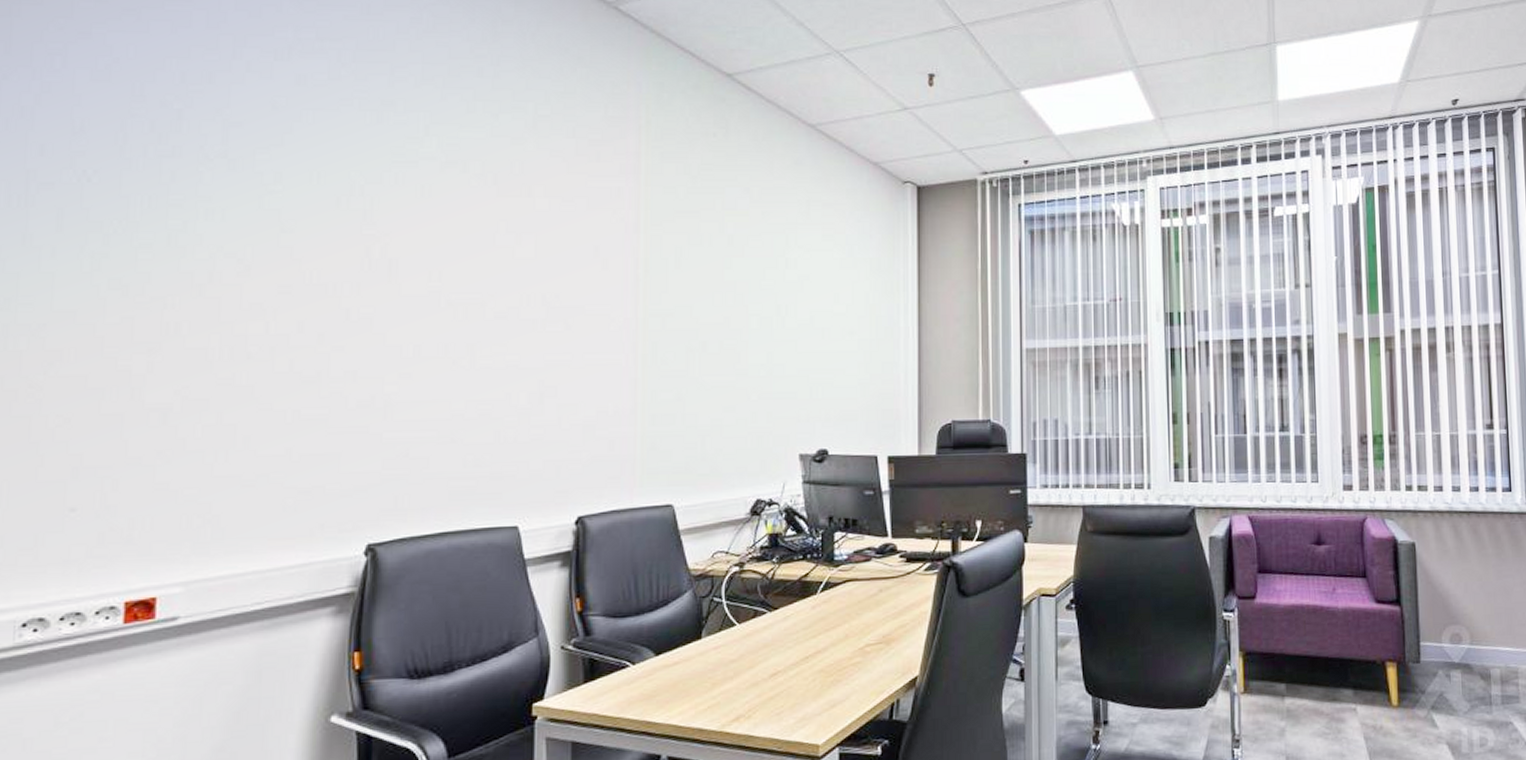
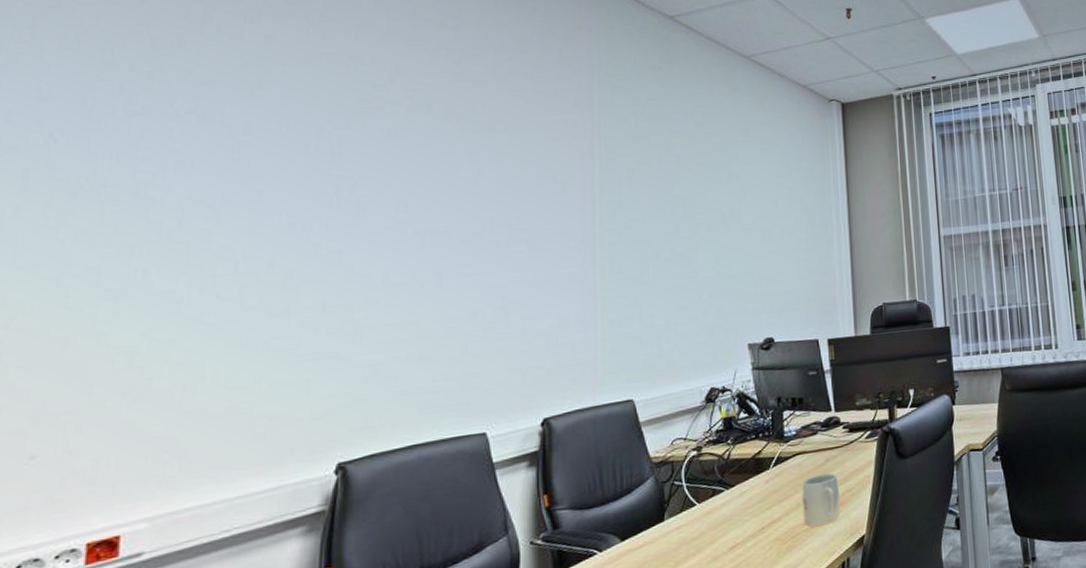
mug: none [850,604,891,663] -> present [801,473,840,528]

